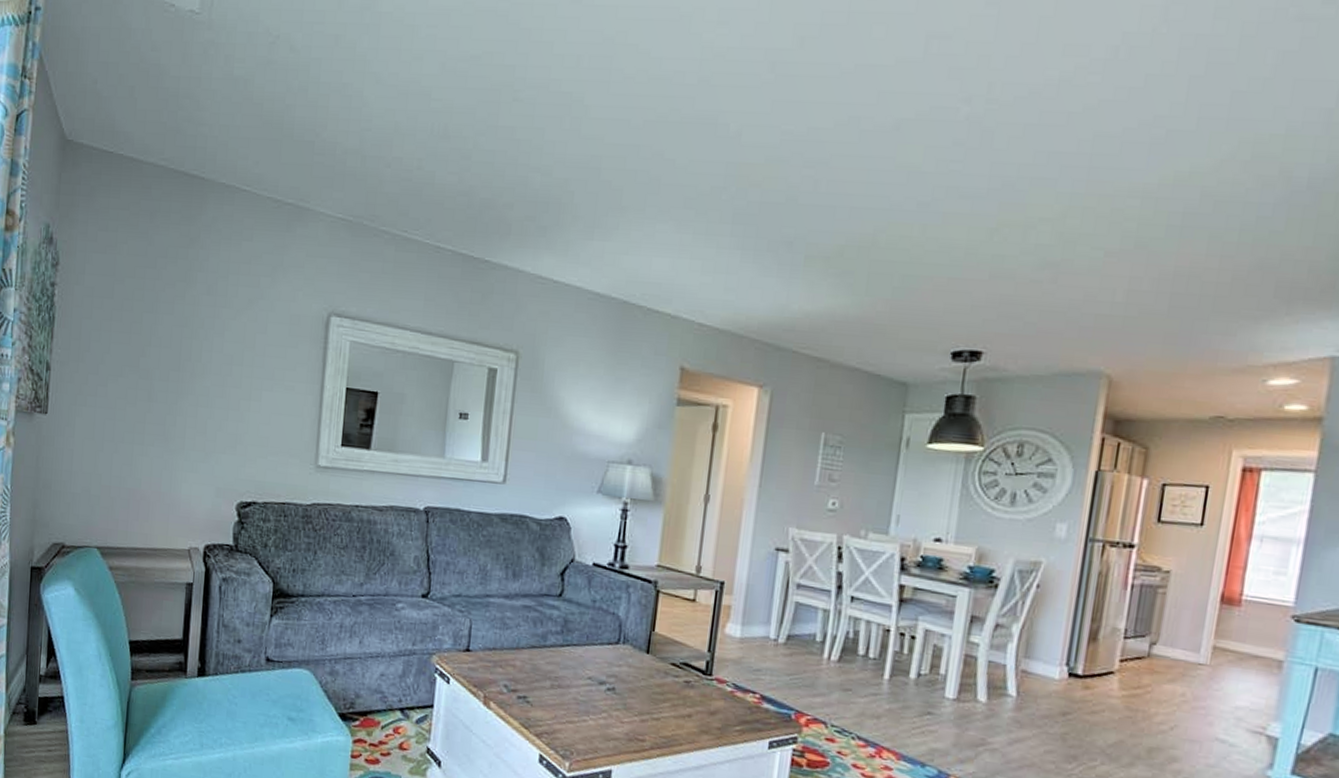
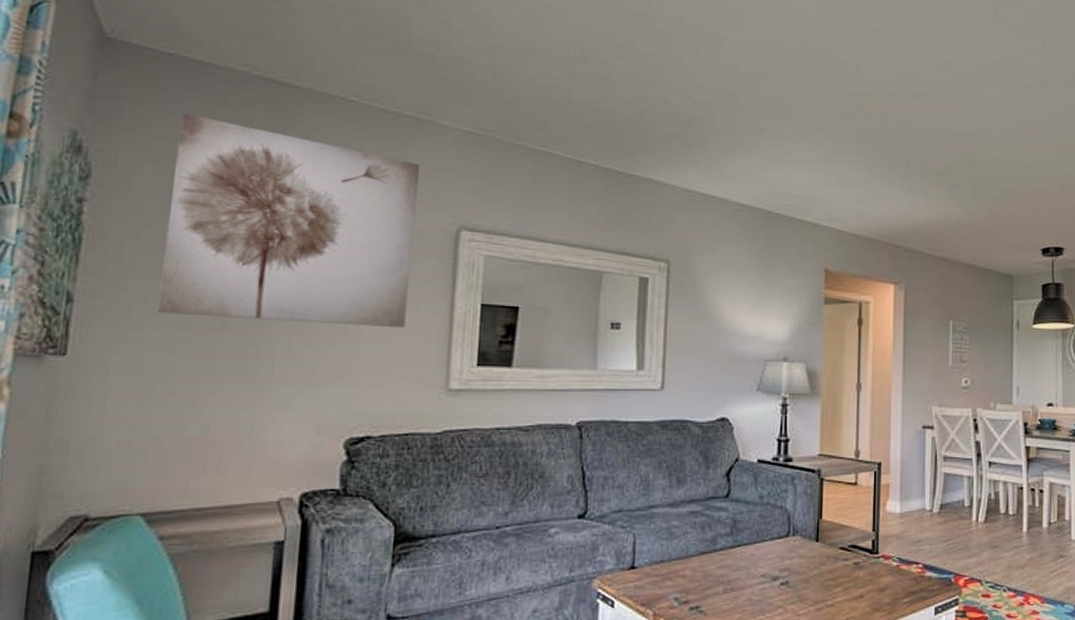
wall art: none [106,206,298,407] -> present [158,113,419,329]

